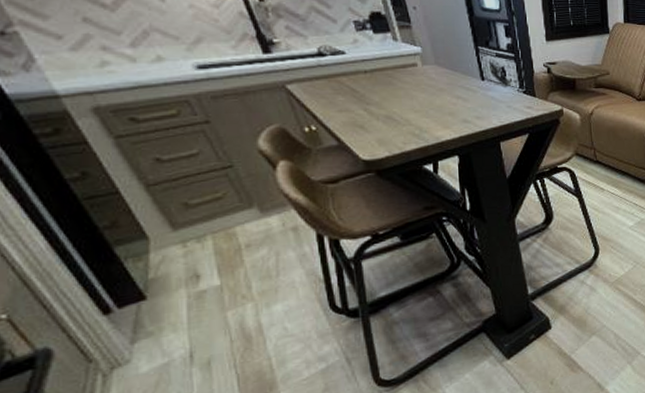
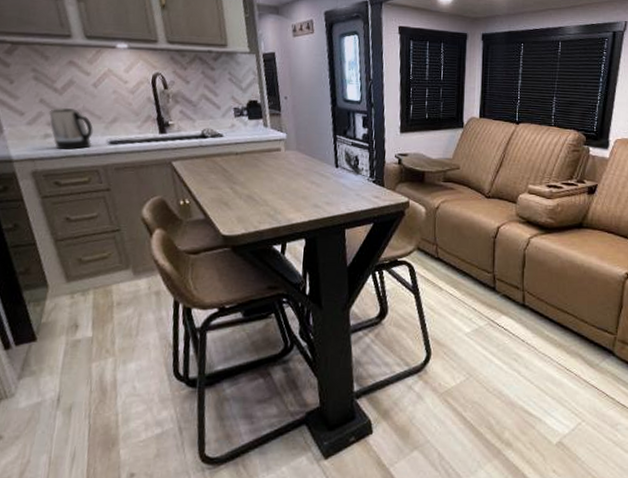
kettle: none [99,27,172,78] -> present [48,107,93,150]

